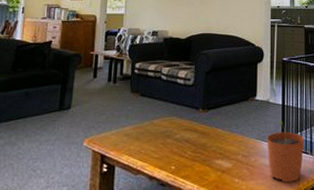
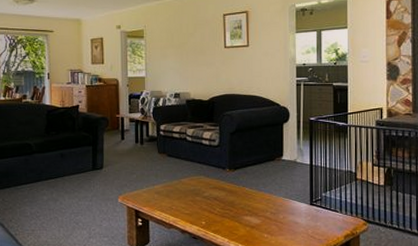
plant pot: present [267,120,305,182] -> none [295,179,334,238]

